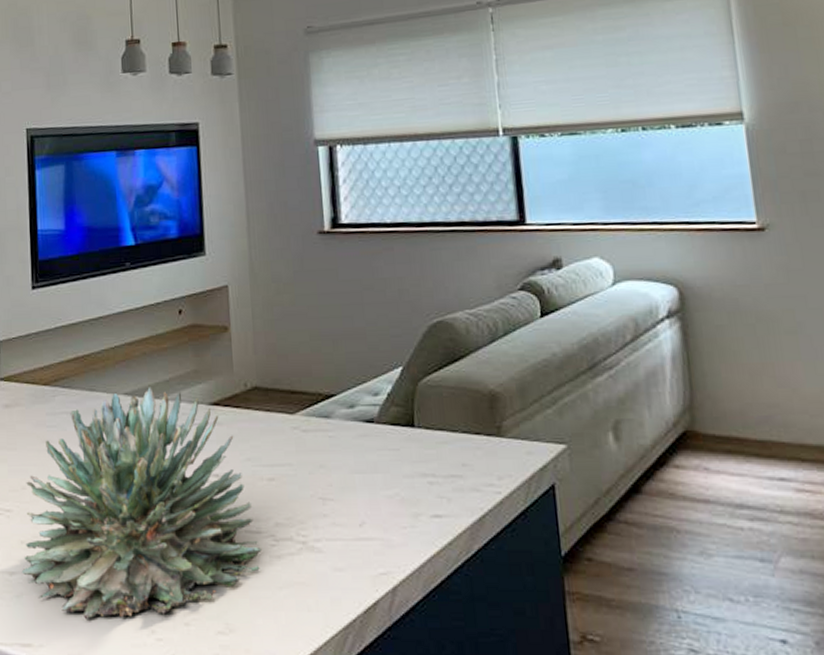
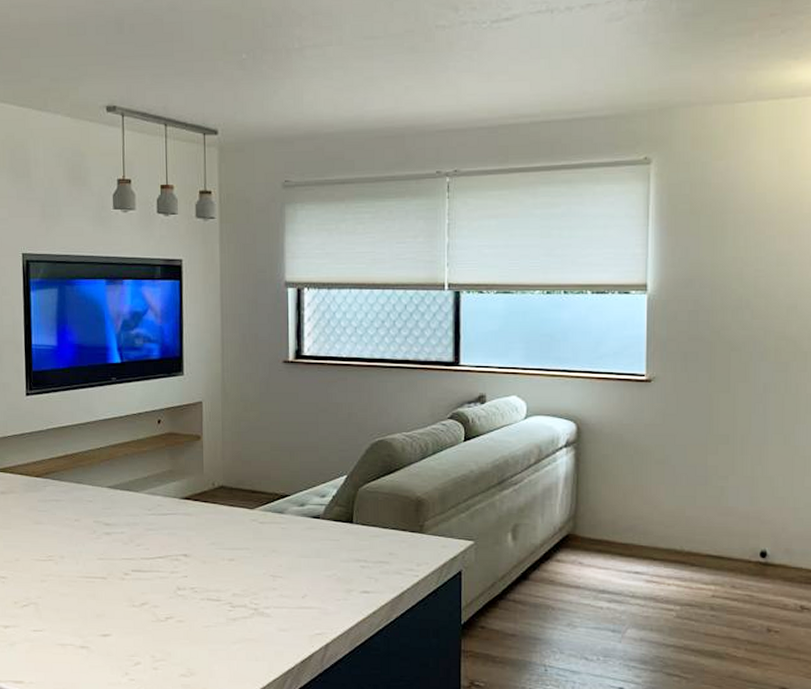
succulent plant: present [21,387,262,619] -> none [14,482,220,663]

